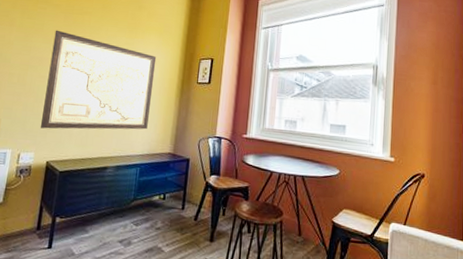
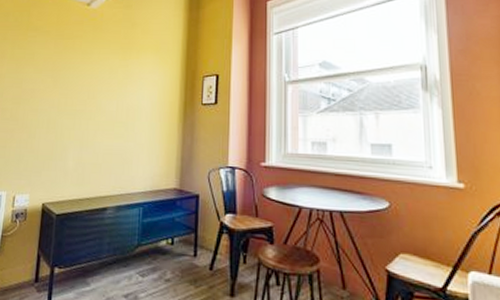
wall art: present [40,30,157,130] -> none [34,58,154,167]

